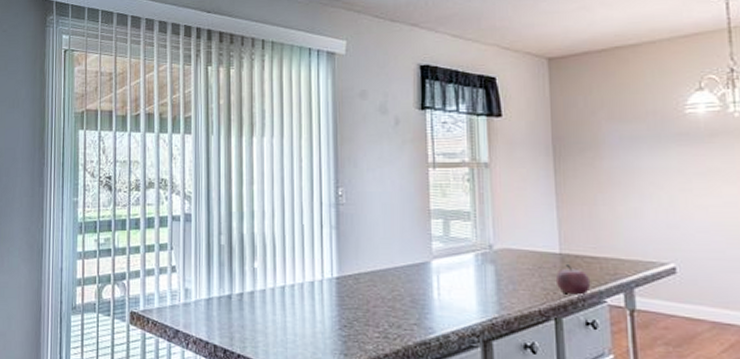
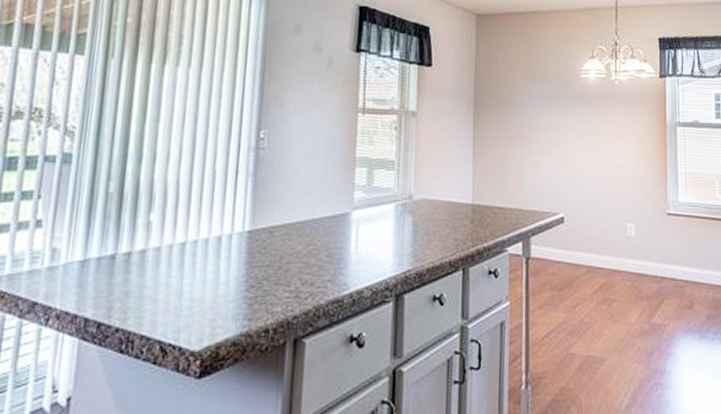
fruit: present [555,263,591,295] -> none [466,214,496,245]

